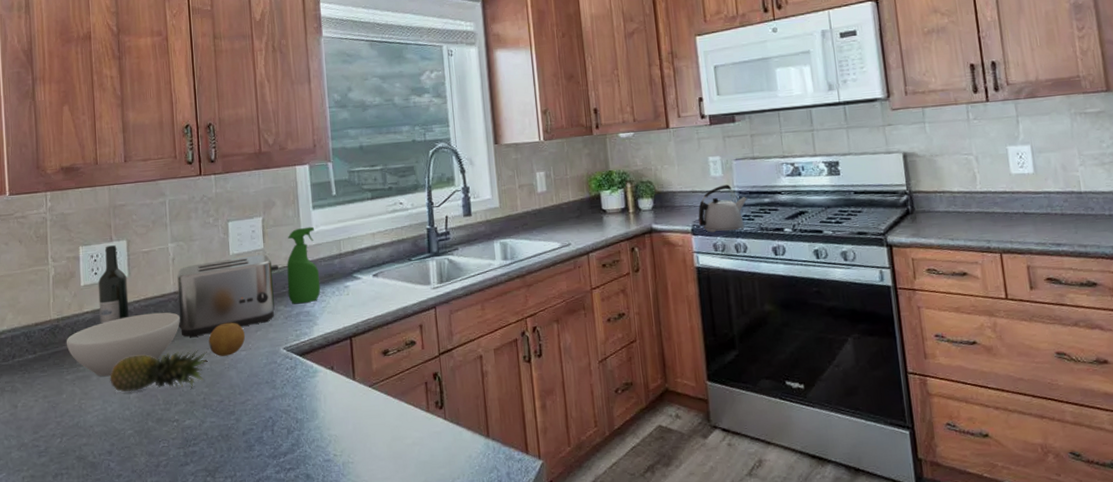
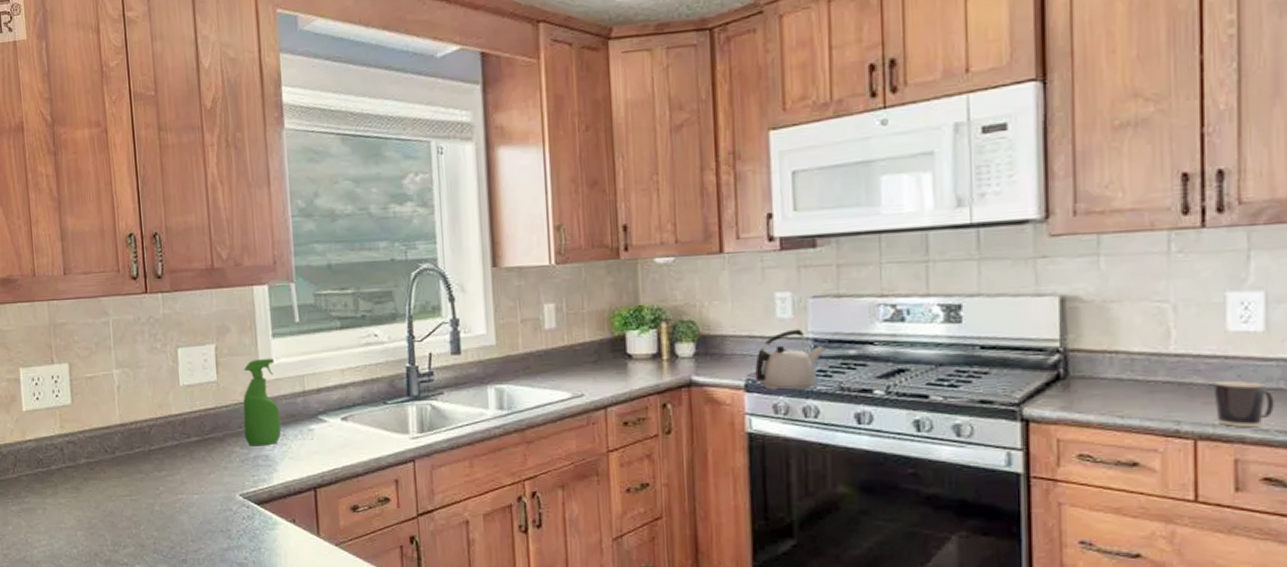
bowl: present [66,312,180,377] -> none [9,445,127,511]
wine bottle: present [98,245,130,324] -> none [40,368,74,454]
fruit: present [110,350,207,392] -> none [55,490,157,531]
toaster: present [177,254,279,338] -> none [123,387,235,476]
fruit: present [208,322,245,356] -> none [158,462,197,498]
mug: none [1007,208,1047,243] -> present [1213,380,1274,428]

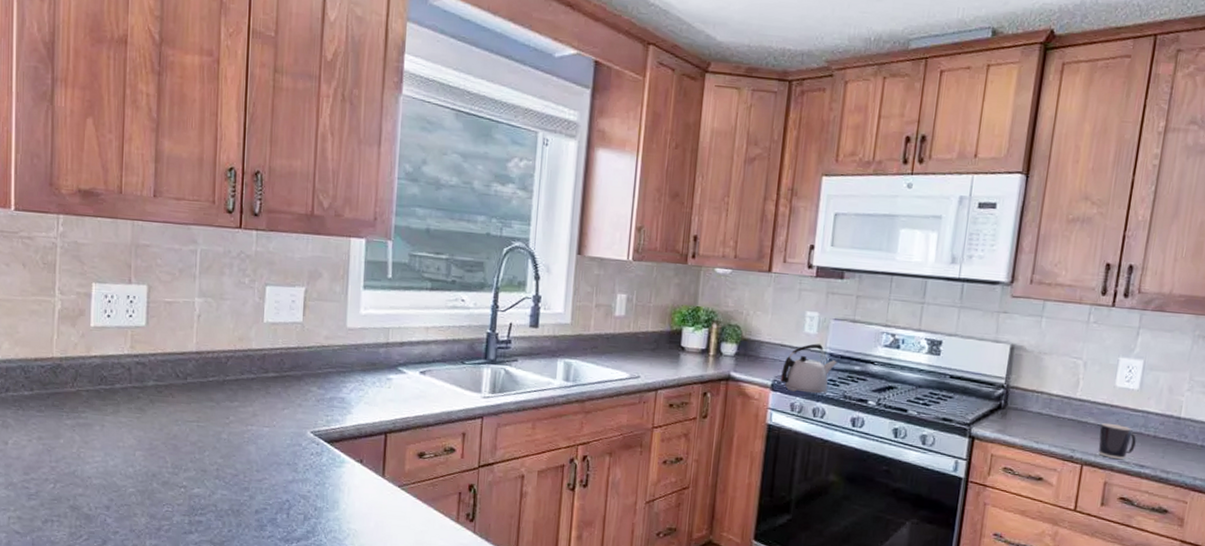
spray bottle: present [243,358,282,446] -> none [323,307,362,389]

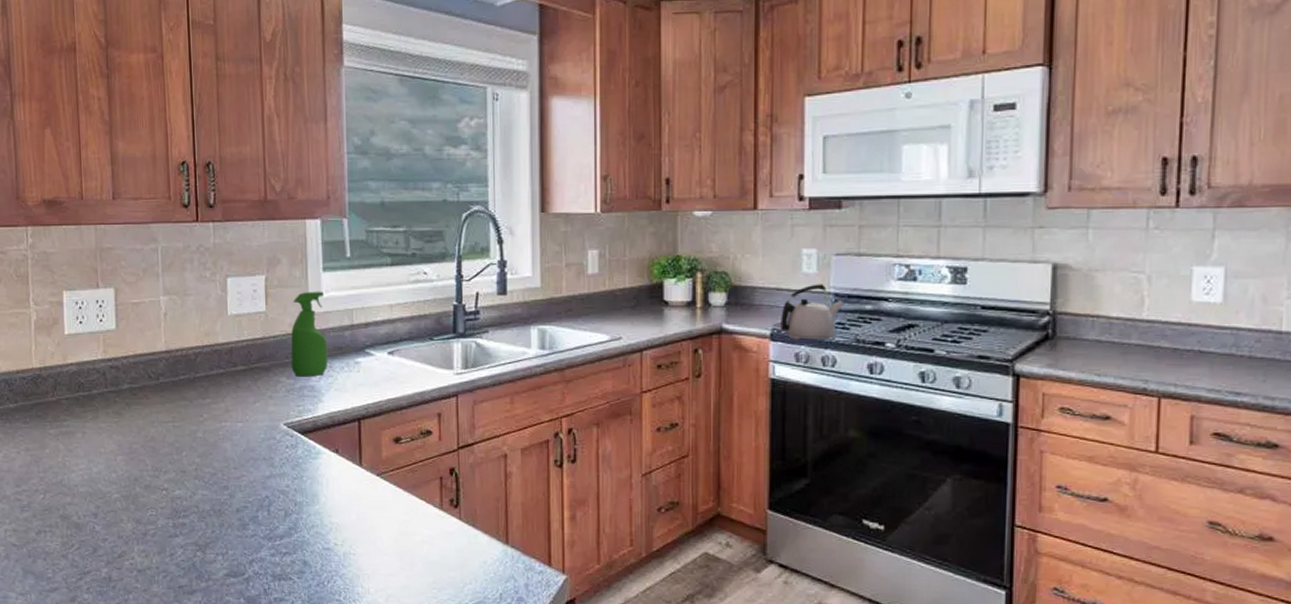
spray bottle: none [323,307,362,389] -> present [291,291,328,377]
mug: present [1098,422,1137,460] -> none [1177,345,1227,388]

